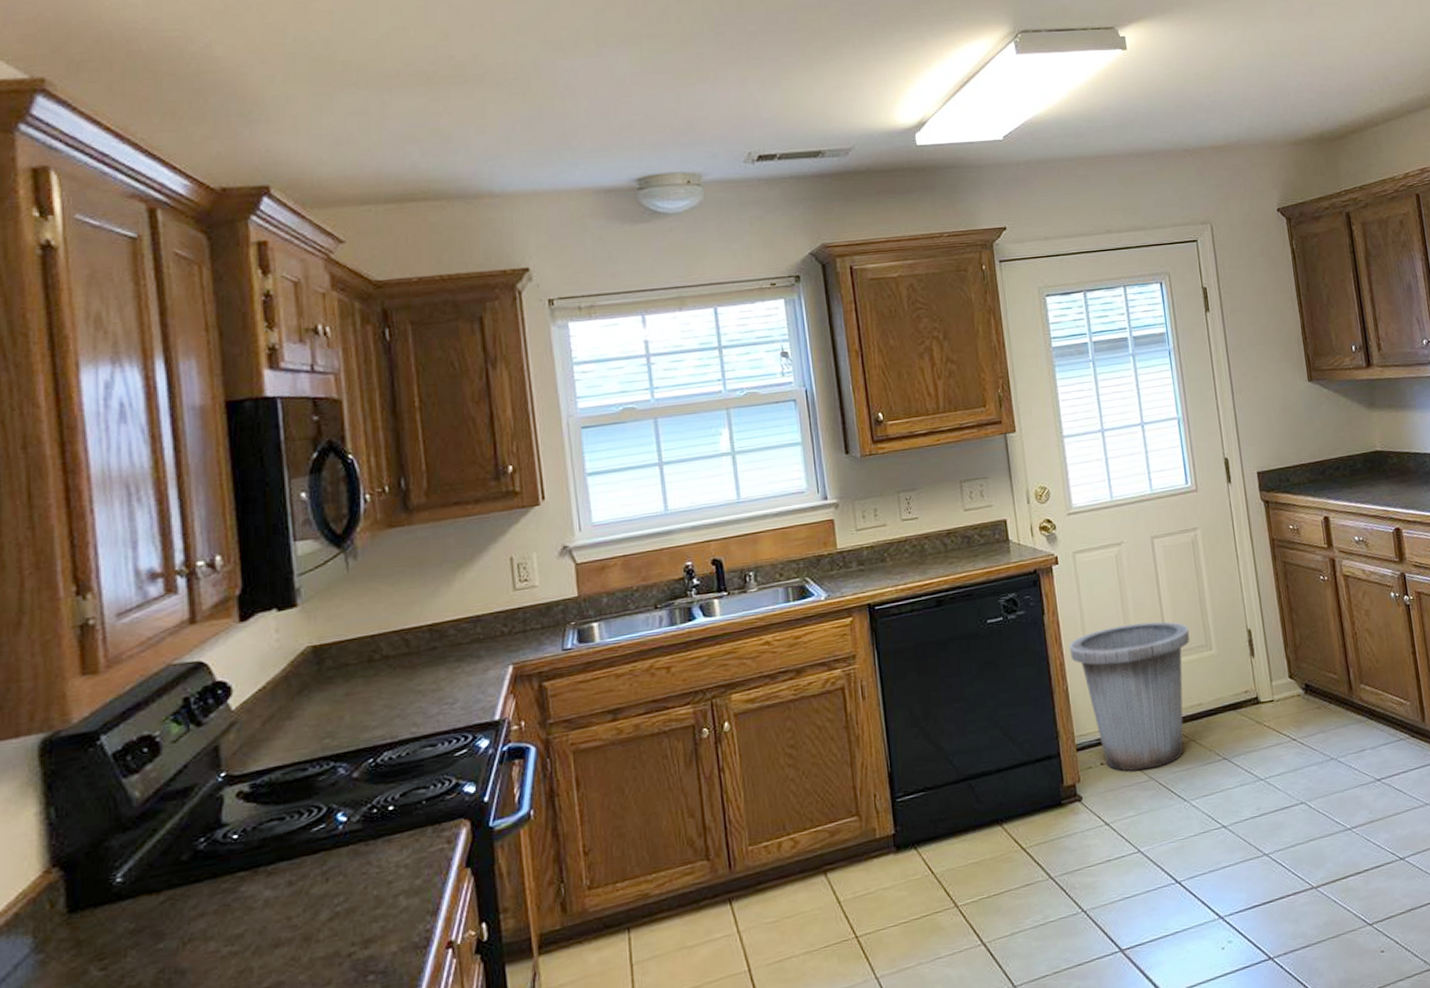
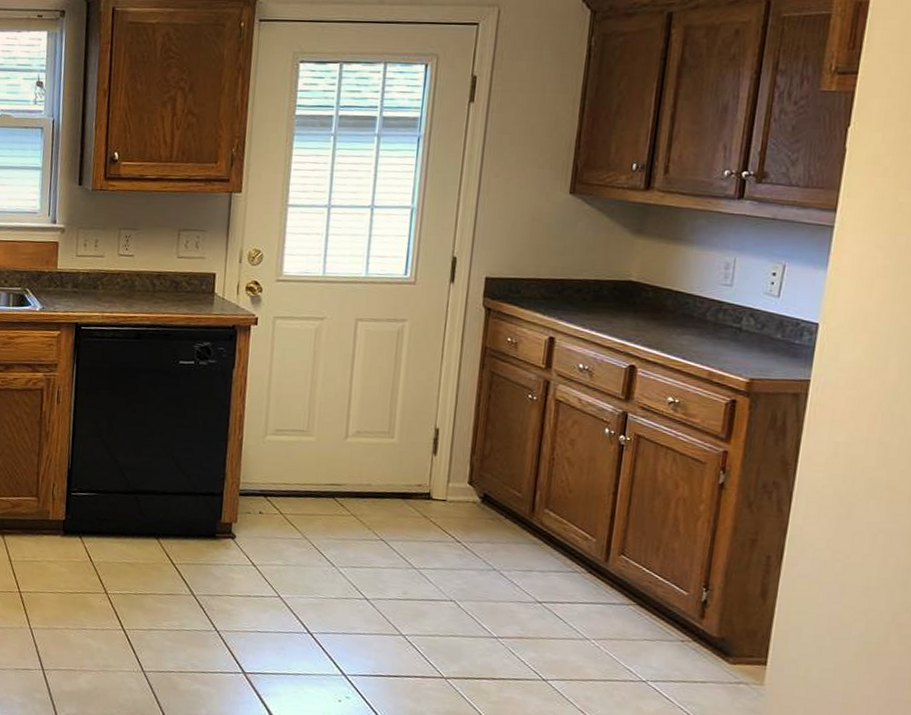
trash can: present [1069,621,1190,771] -> none [251,394,375,530]

